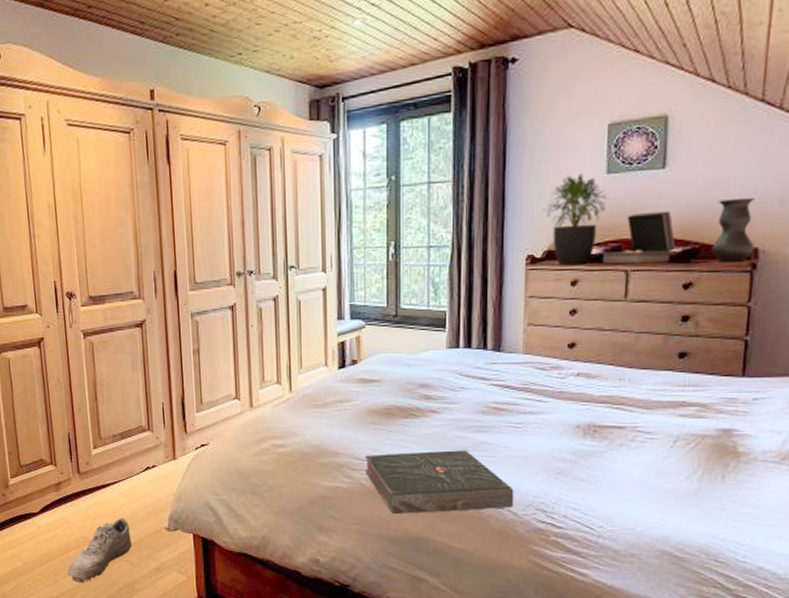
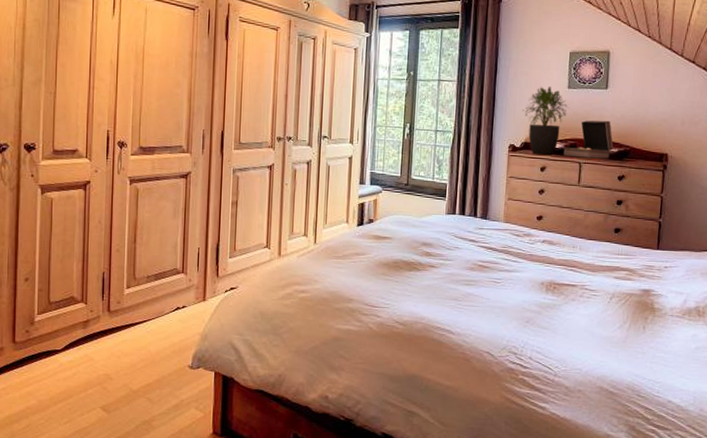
shoe: present [67,517,133,583] -> none [84,355,155,421]
book: present [365,450,514,515] -> none [374,300,493,355]
vase: present [711,197,756,264] -> none [637,116,666,164]

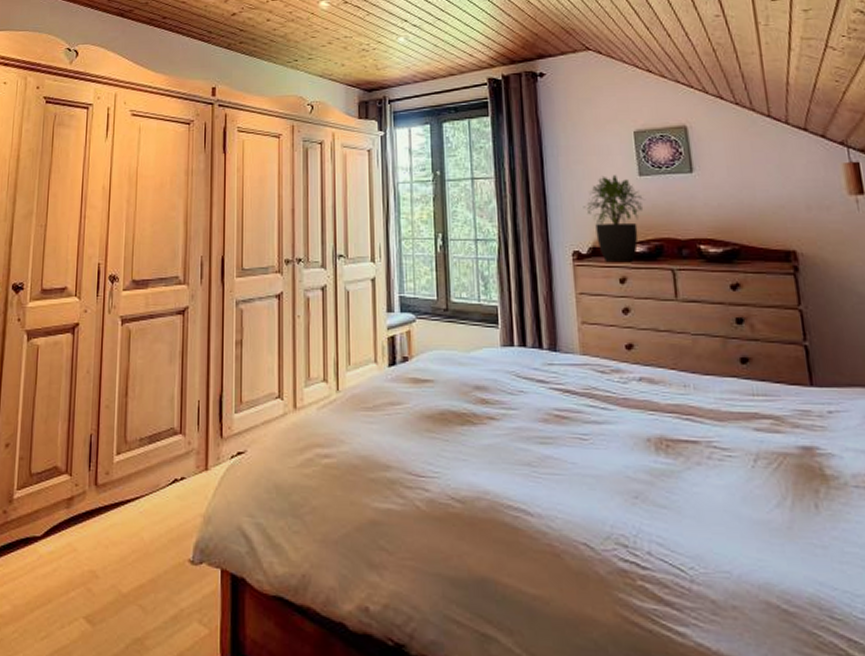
jewelry box: present [563,120,613,160] -> none [646,212,716,264]

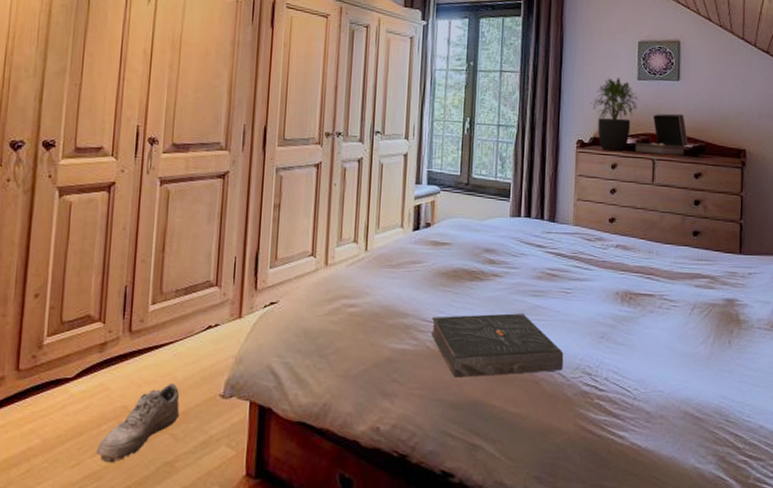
shoe: none [65,544,148,637] -> present [96,382,180,463]
book: none [420,465,590,548] -> present [431,313,564,379]
jewelry box: none [646,212,716,264] -> present [635,113,688,156]

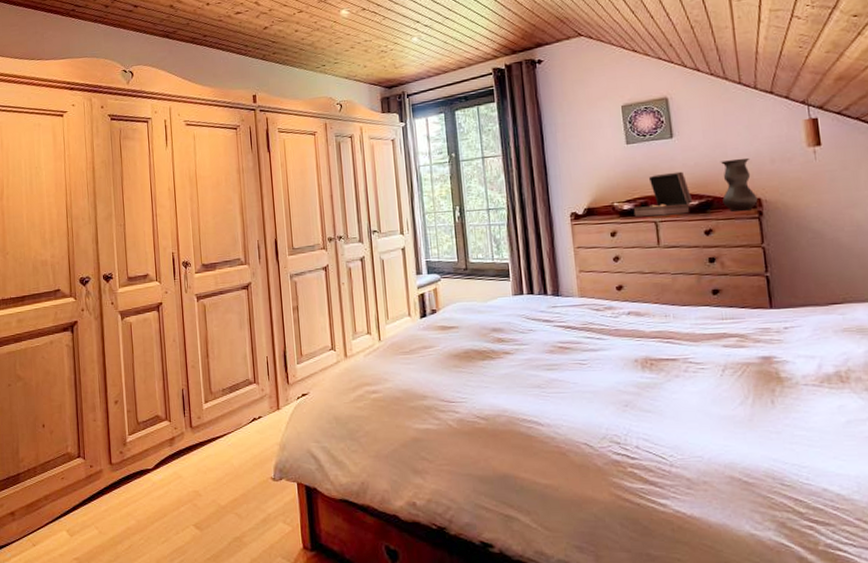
shoe: present [96,382,180,463] -> none [179,469,241,539]
book: present [431,313,564,379] -> none [450,388,589,454]
potted plant: present [590,77,639,152] -> none [578,145,631,220]
vase: none [713,109,743,161] -> present [720,157,758,213]

